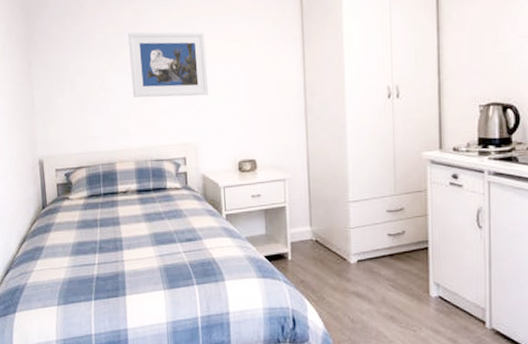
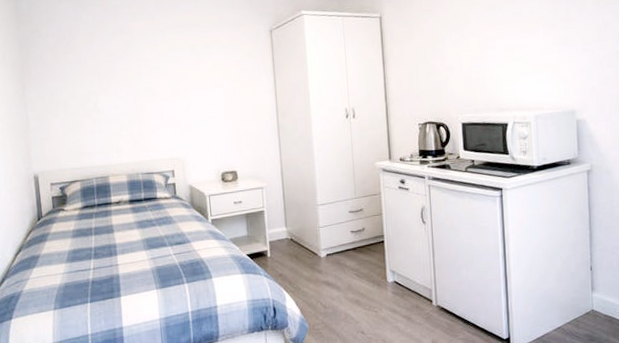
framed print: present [128,31,209,98] -> none [118,60,194,118]

